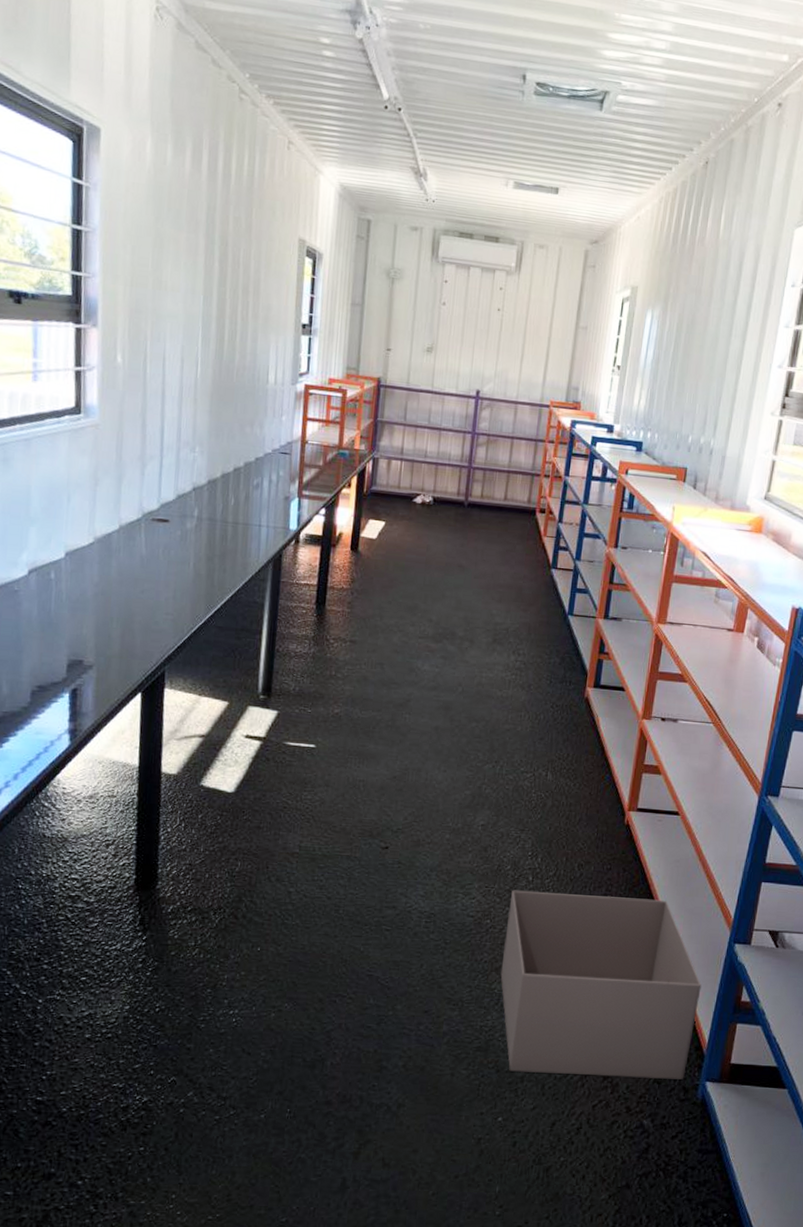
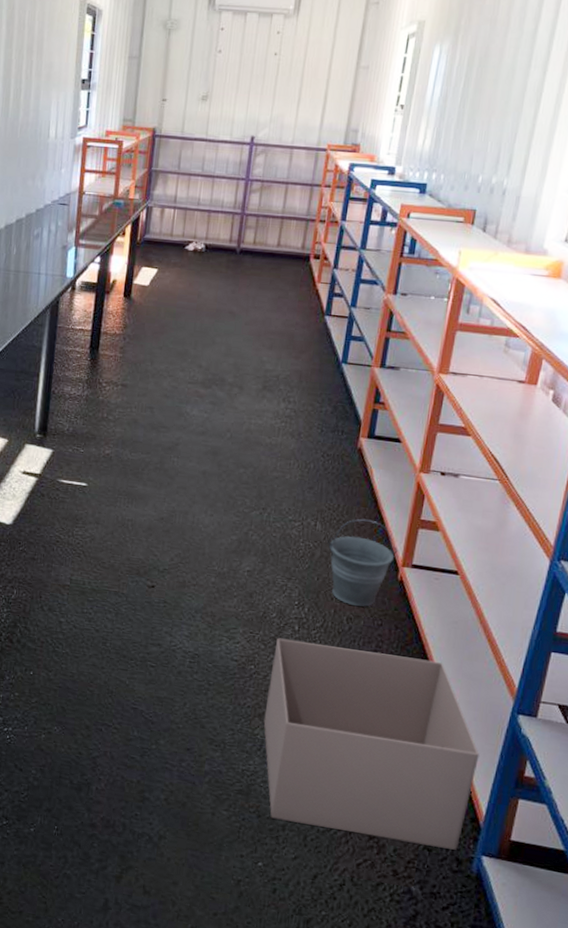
bucket: none [558,766,624,853] -> present [328,518,398,607]

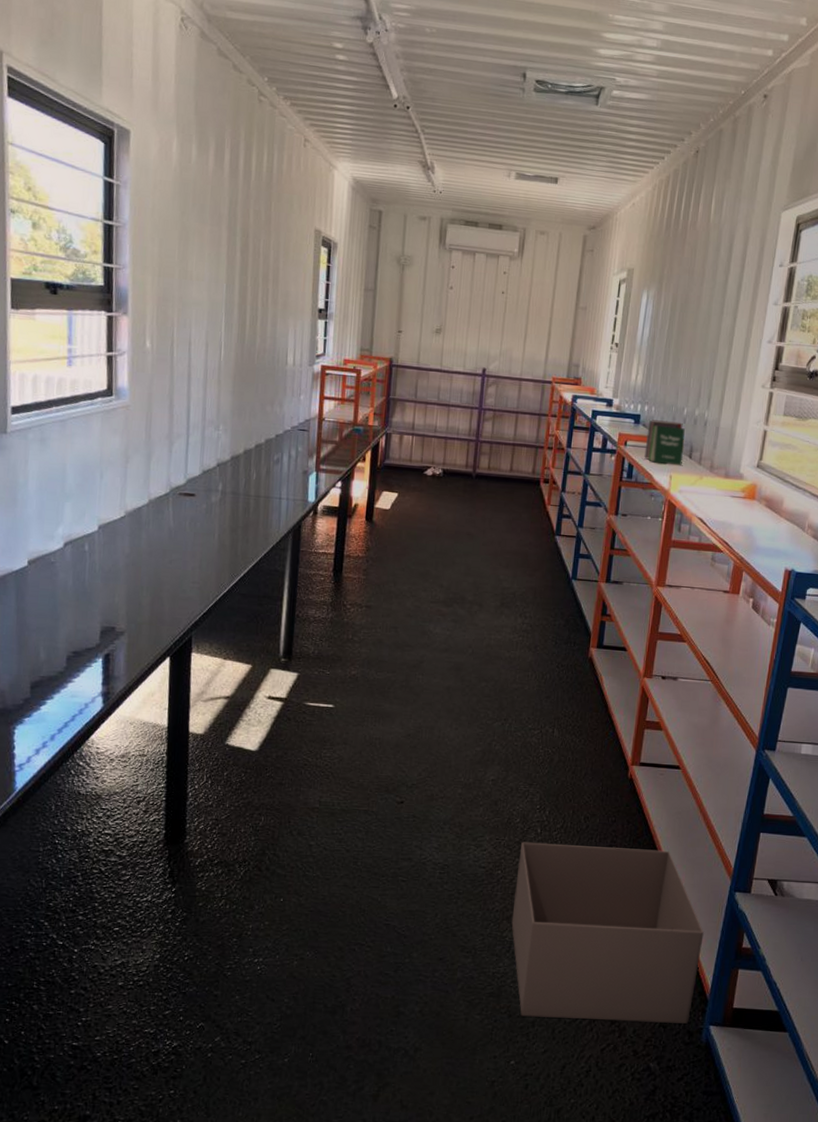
bucket: present [328,518,398,607] -> none [565,723,627,806]
books: none [429,189,479,241] -> present [644,419,685,466]

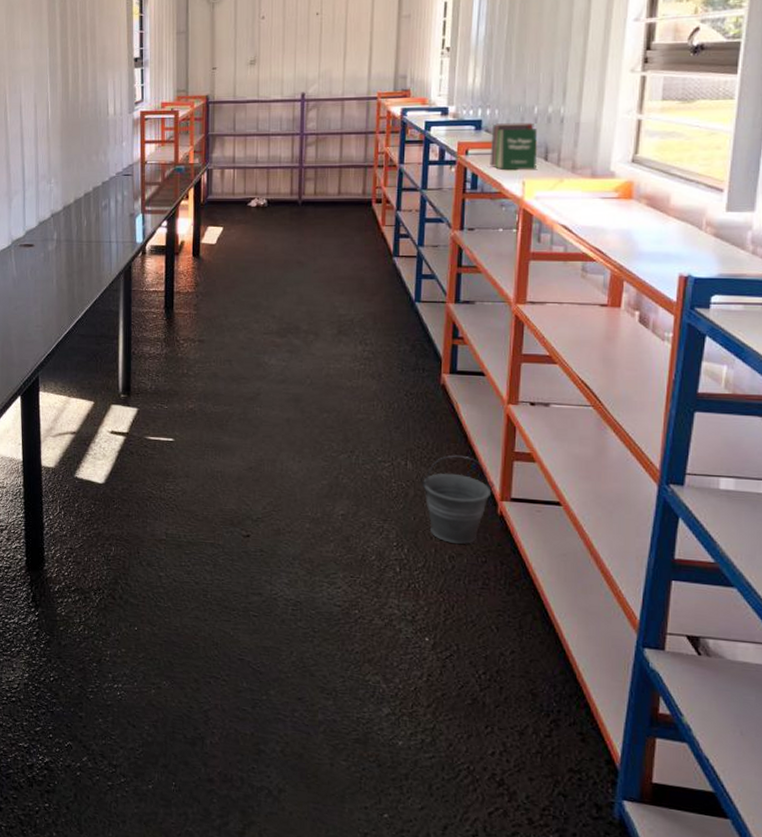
storage bin: present [511,841,704,1024] -> none [374,580,607,795]
bucket: none [565,723,627,806] -> present [420,455,494,545]

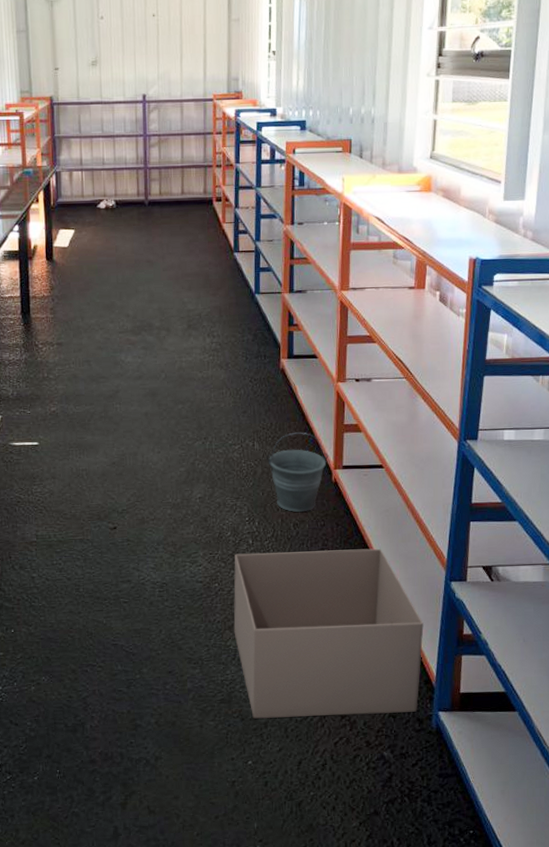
storage bin: none [374,580,607,795] -> present [233,548,424,719]
books: present [490,122,538,171] -> none [313,123,354,168]

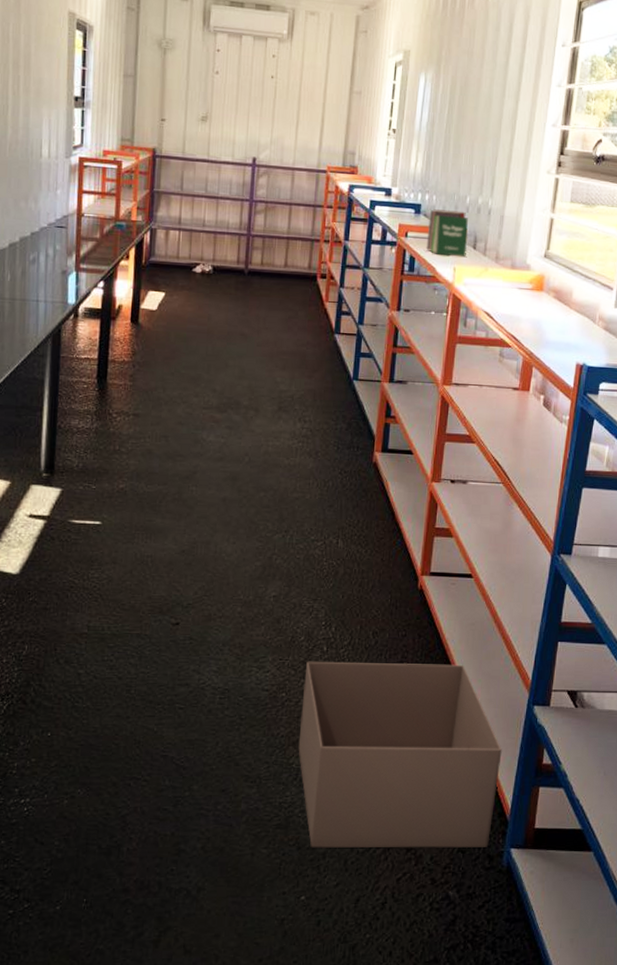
bucket: present [266,432,329,513] -> none [350,532,416,620]
books: none [313,123,354,168] -> present [426,209,468,258]

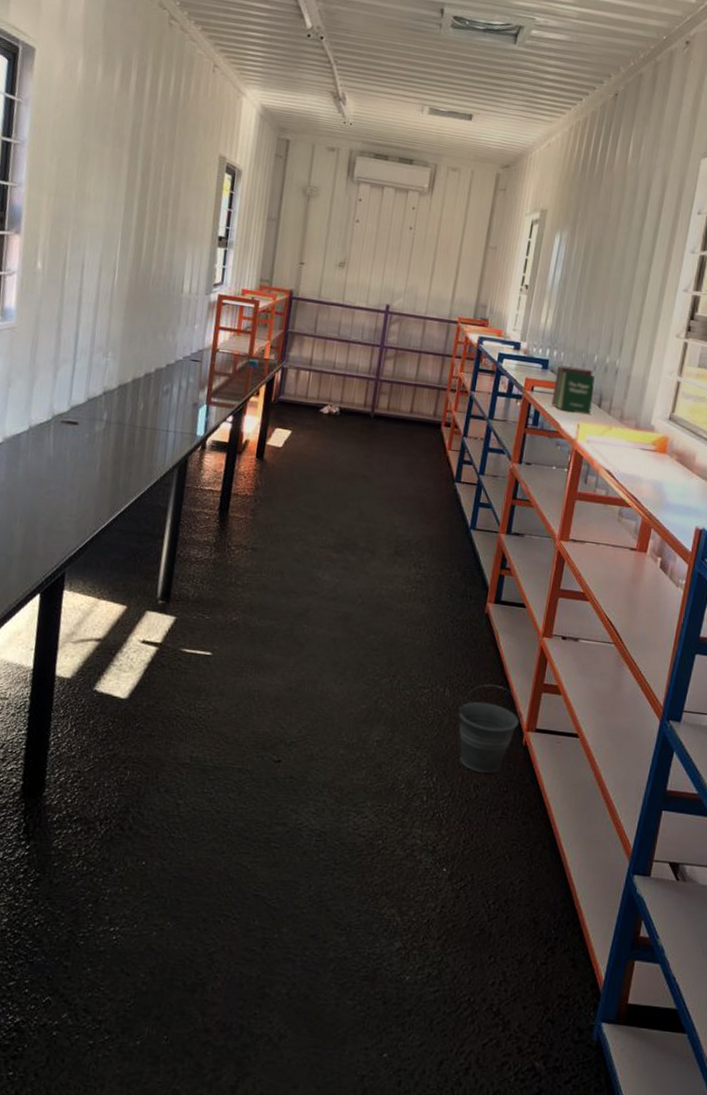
storage bin: present [298,661,502,848] -> none [390,809,599,1019]
bucket: none [350,532,416,620] -> present [456,684,523,774]

